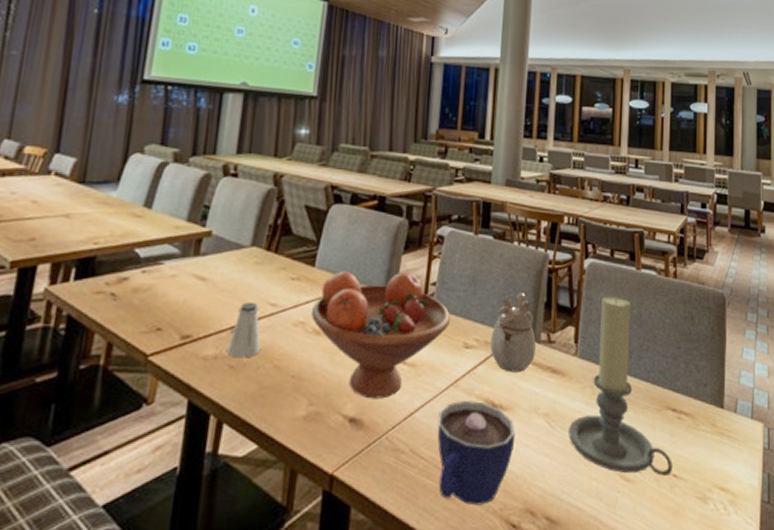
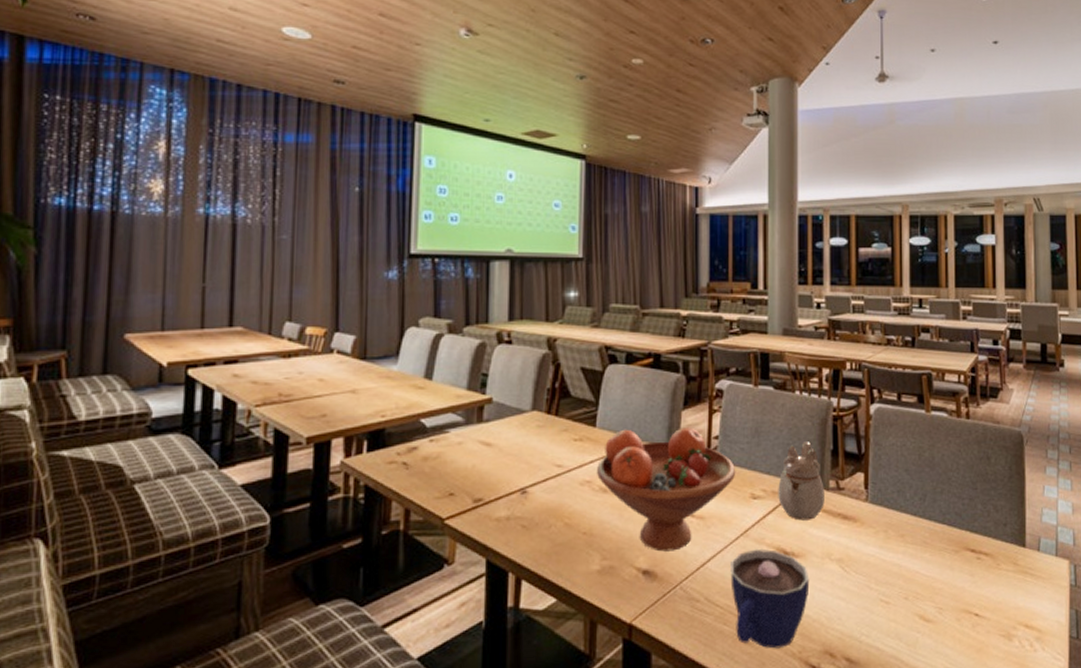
saltshaker: present [227,301,261,358] -> none [519,464,551,518]
candle holder: present [568,296,672,477] -> none [864,440,974,616]

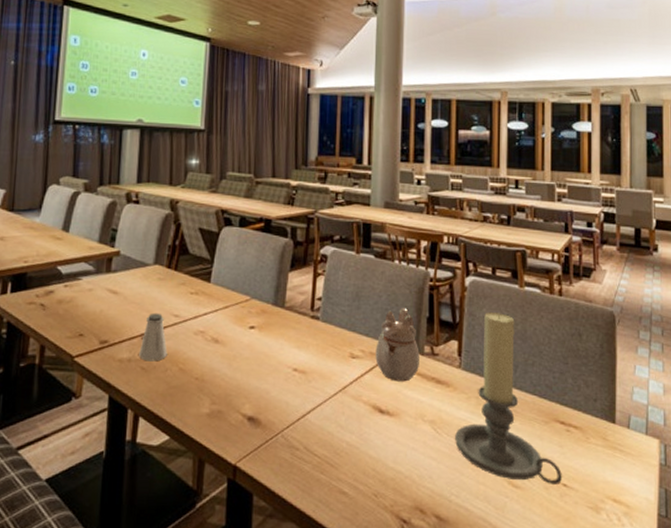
saltshaker: none [519,464,551,518] -> present [139,312,168,362]
fruit bowl: present [597,427,736,552] -> none [210,286,337,401]
cup: present [730,550,810,649] -> none [328,406,403,501]
candle holder: none [864,440,974,616] -> present [455,312,562,486]

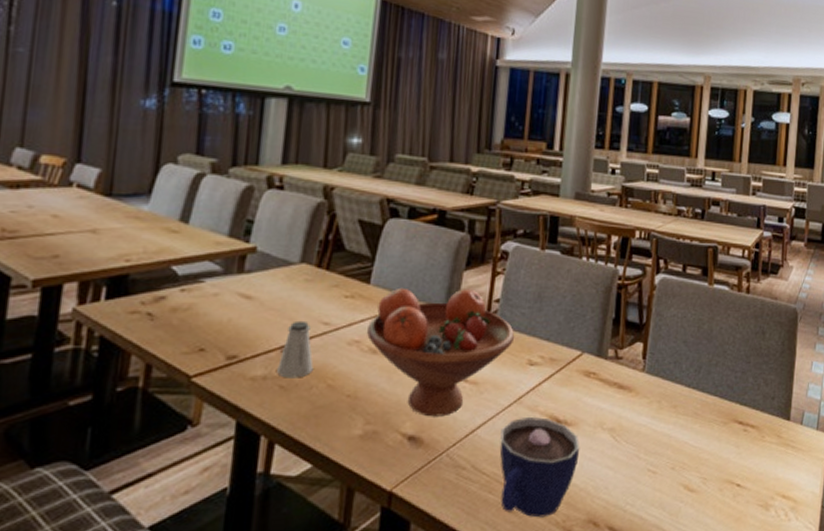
fruit bowl: none [210,286,337,401] -> present [367,287,515,417]
cup: none [328,406,403,501] -> present [500,417,580,518]
teapot: present [375,308,420,382] -> none [555,309,603,389]
candle holder: present [455,312,562,486] -> none [634,312,737,487]

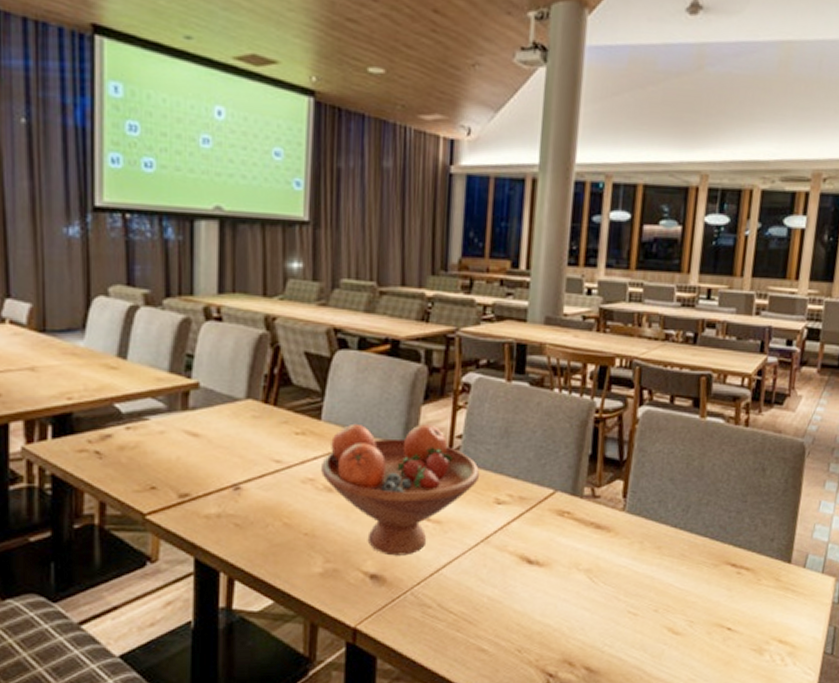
saltshaker: present [277,320,314,378] -> none [231,458,268,516]
cup: present [500,417,580,518] -> none [467,557,554,657]

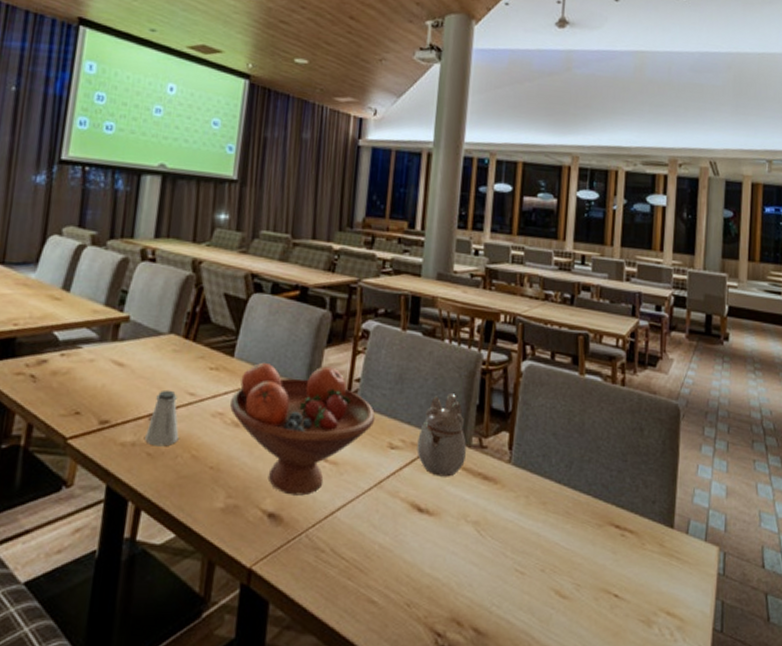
saltshaker: none [231,458,268,516] -> present [145,389,179,447]
teapot: none [525,445,578,529] -> present [417,393,467,477]

